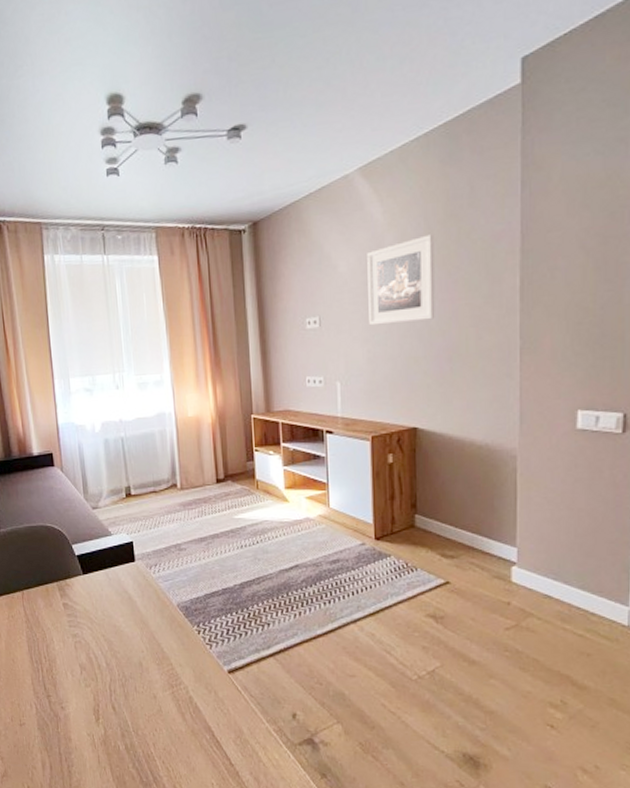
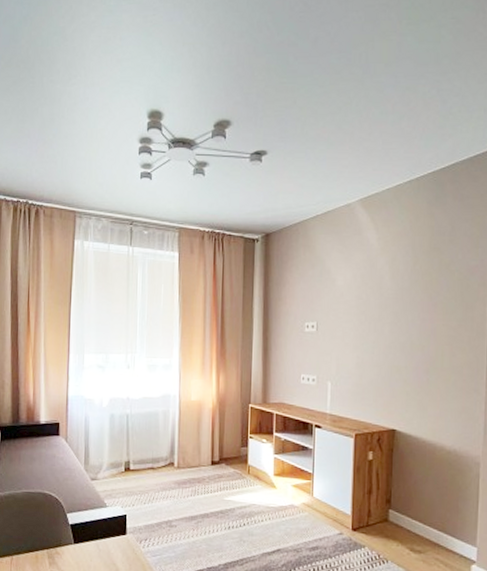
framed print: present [367,234,435,326] -> none [360,262,419,335]

